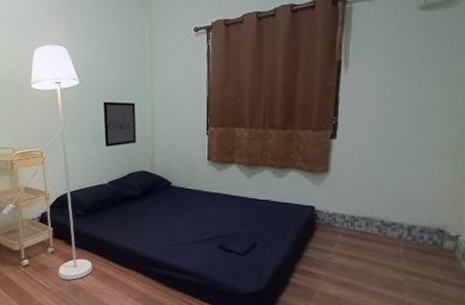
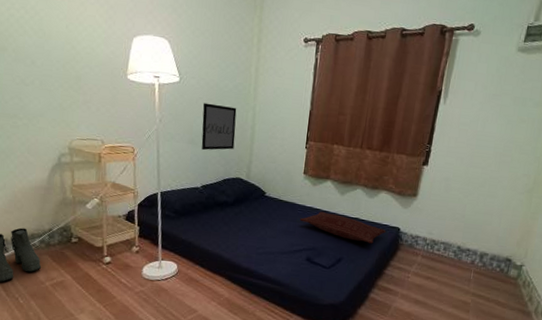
pillow: none [208,196,300,226] -> present [299,211,387,244]

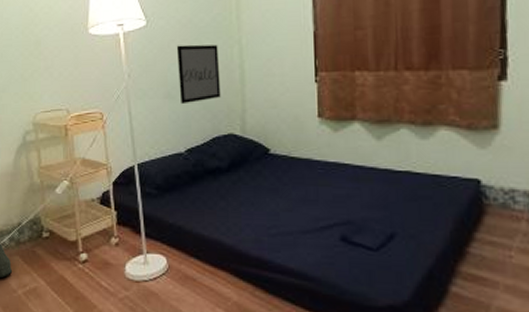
pillow: present [299,211,387,244] -> none [322,167,459,208]

